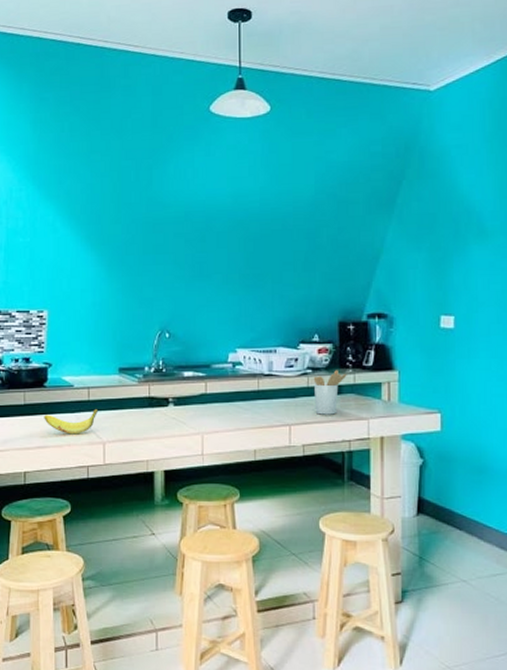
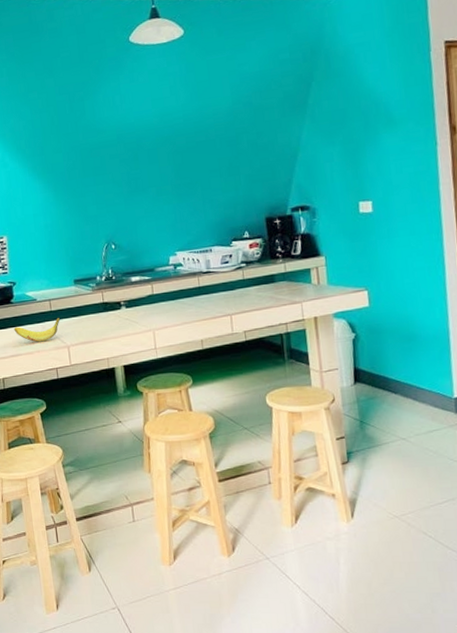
utensil holder: present [313,370,347,415] -> none [247,261,278,303]

